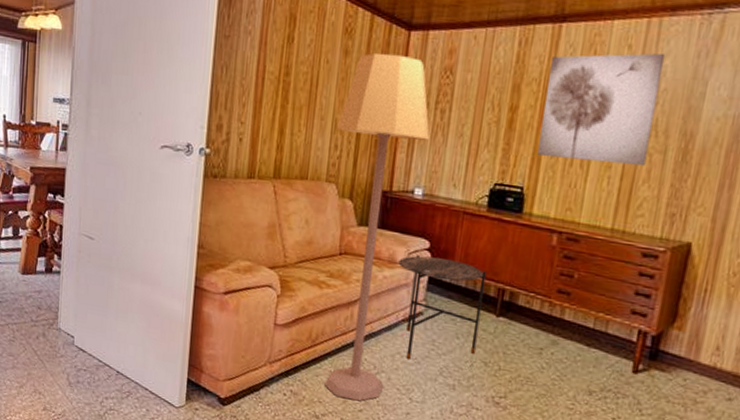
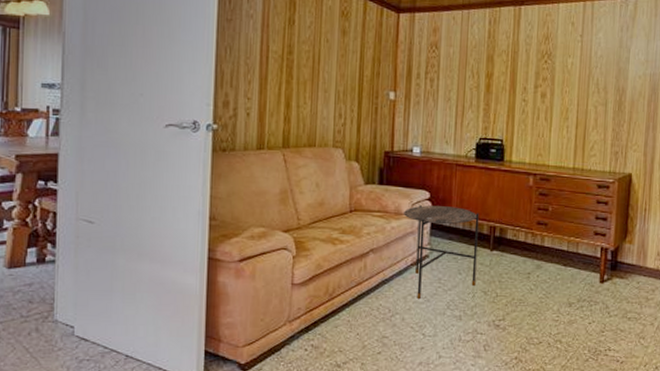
lamp: present [324,53,430,402] -> none [340,32,423,345]
wall art: present [537,52,666,167] -> none [511,28,599,117]

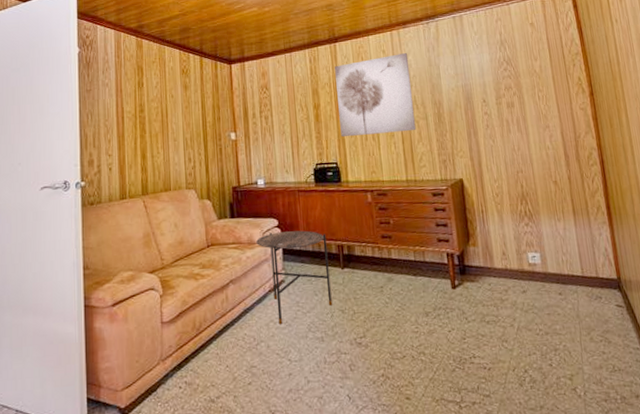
wall art: none [511,28,599,117] -> present [335,52,417,136]

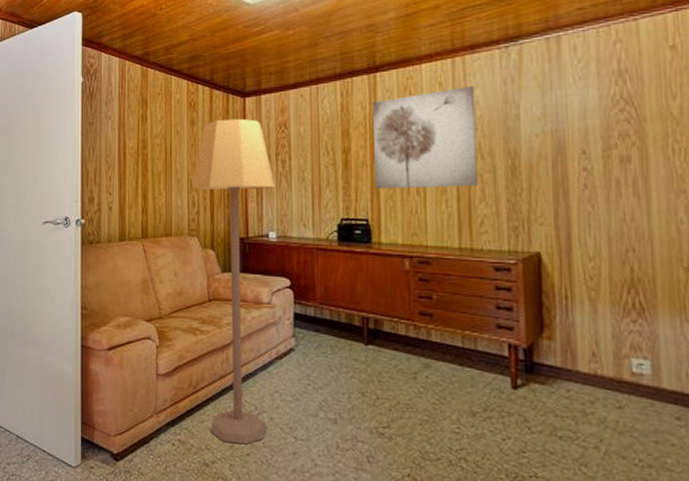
lamp: none [188,82,266,376] -> present [193,118,276,445]
side table: present [256,230,332,324] -> none [264,294,350,396]

